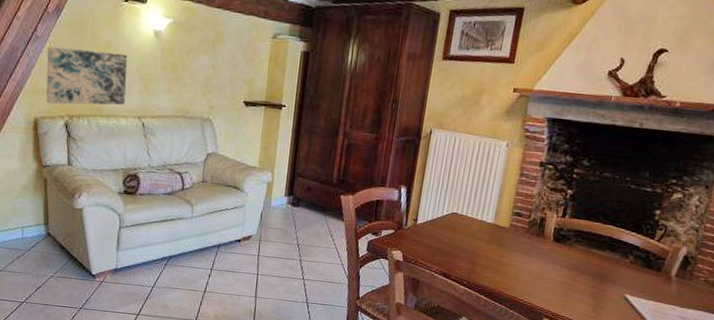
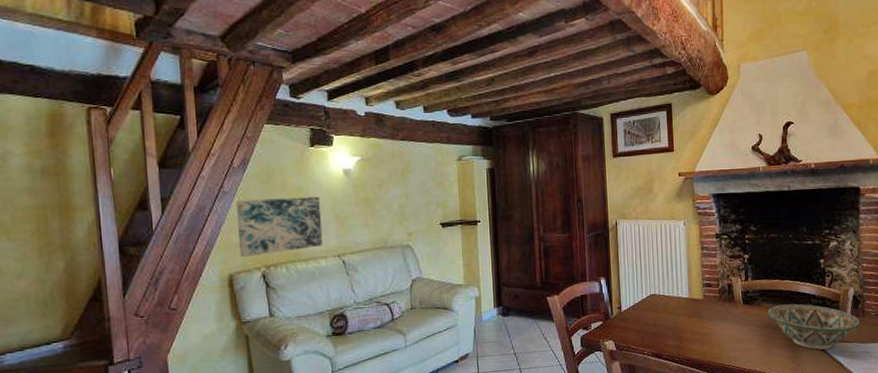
decorative bowl: none [578,249,685,306] -> present [767,304,860,350]

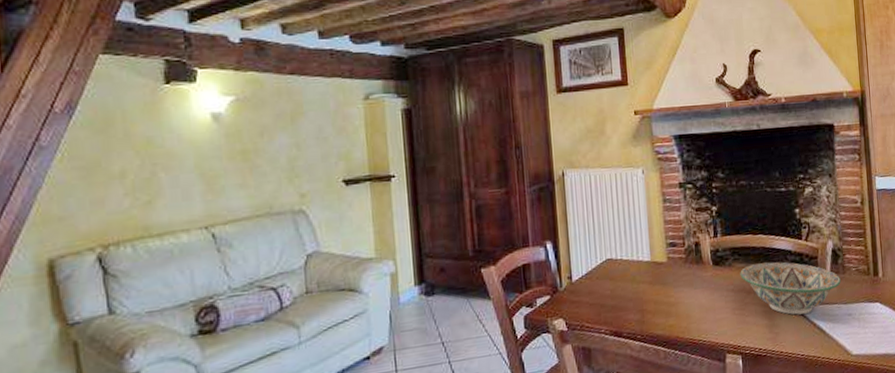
wall art: present [236,196,323,258] -> none [59,149,185,236]

